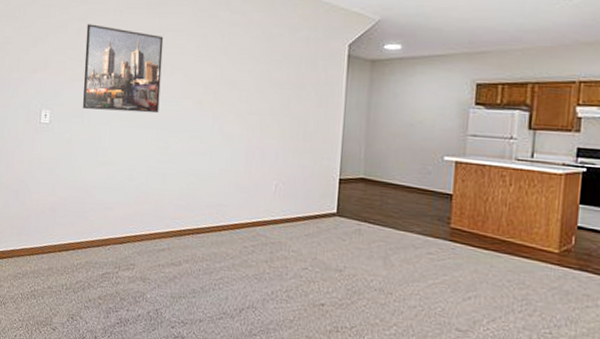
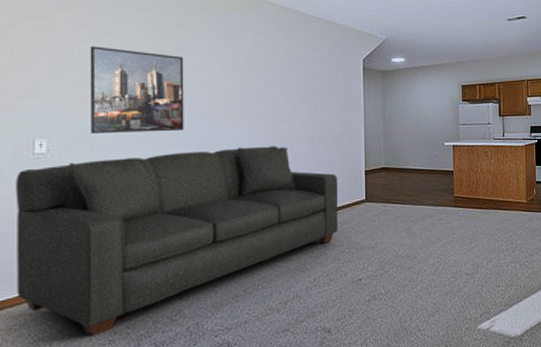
sofa: none [22,134,307,299] -> present [15,146,338,336]

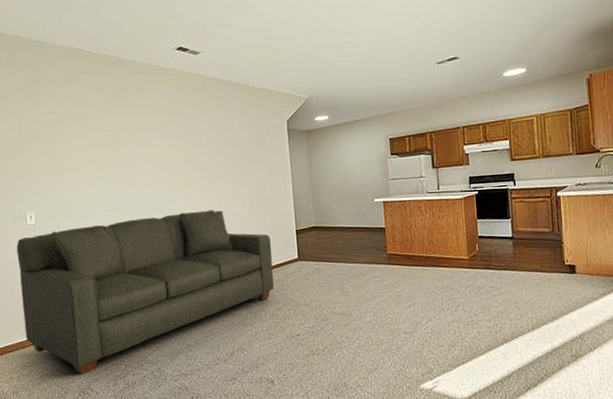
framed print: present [90,46,184,133] -> none [58,131,135,206]

